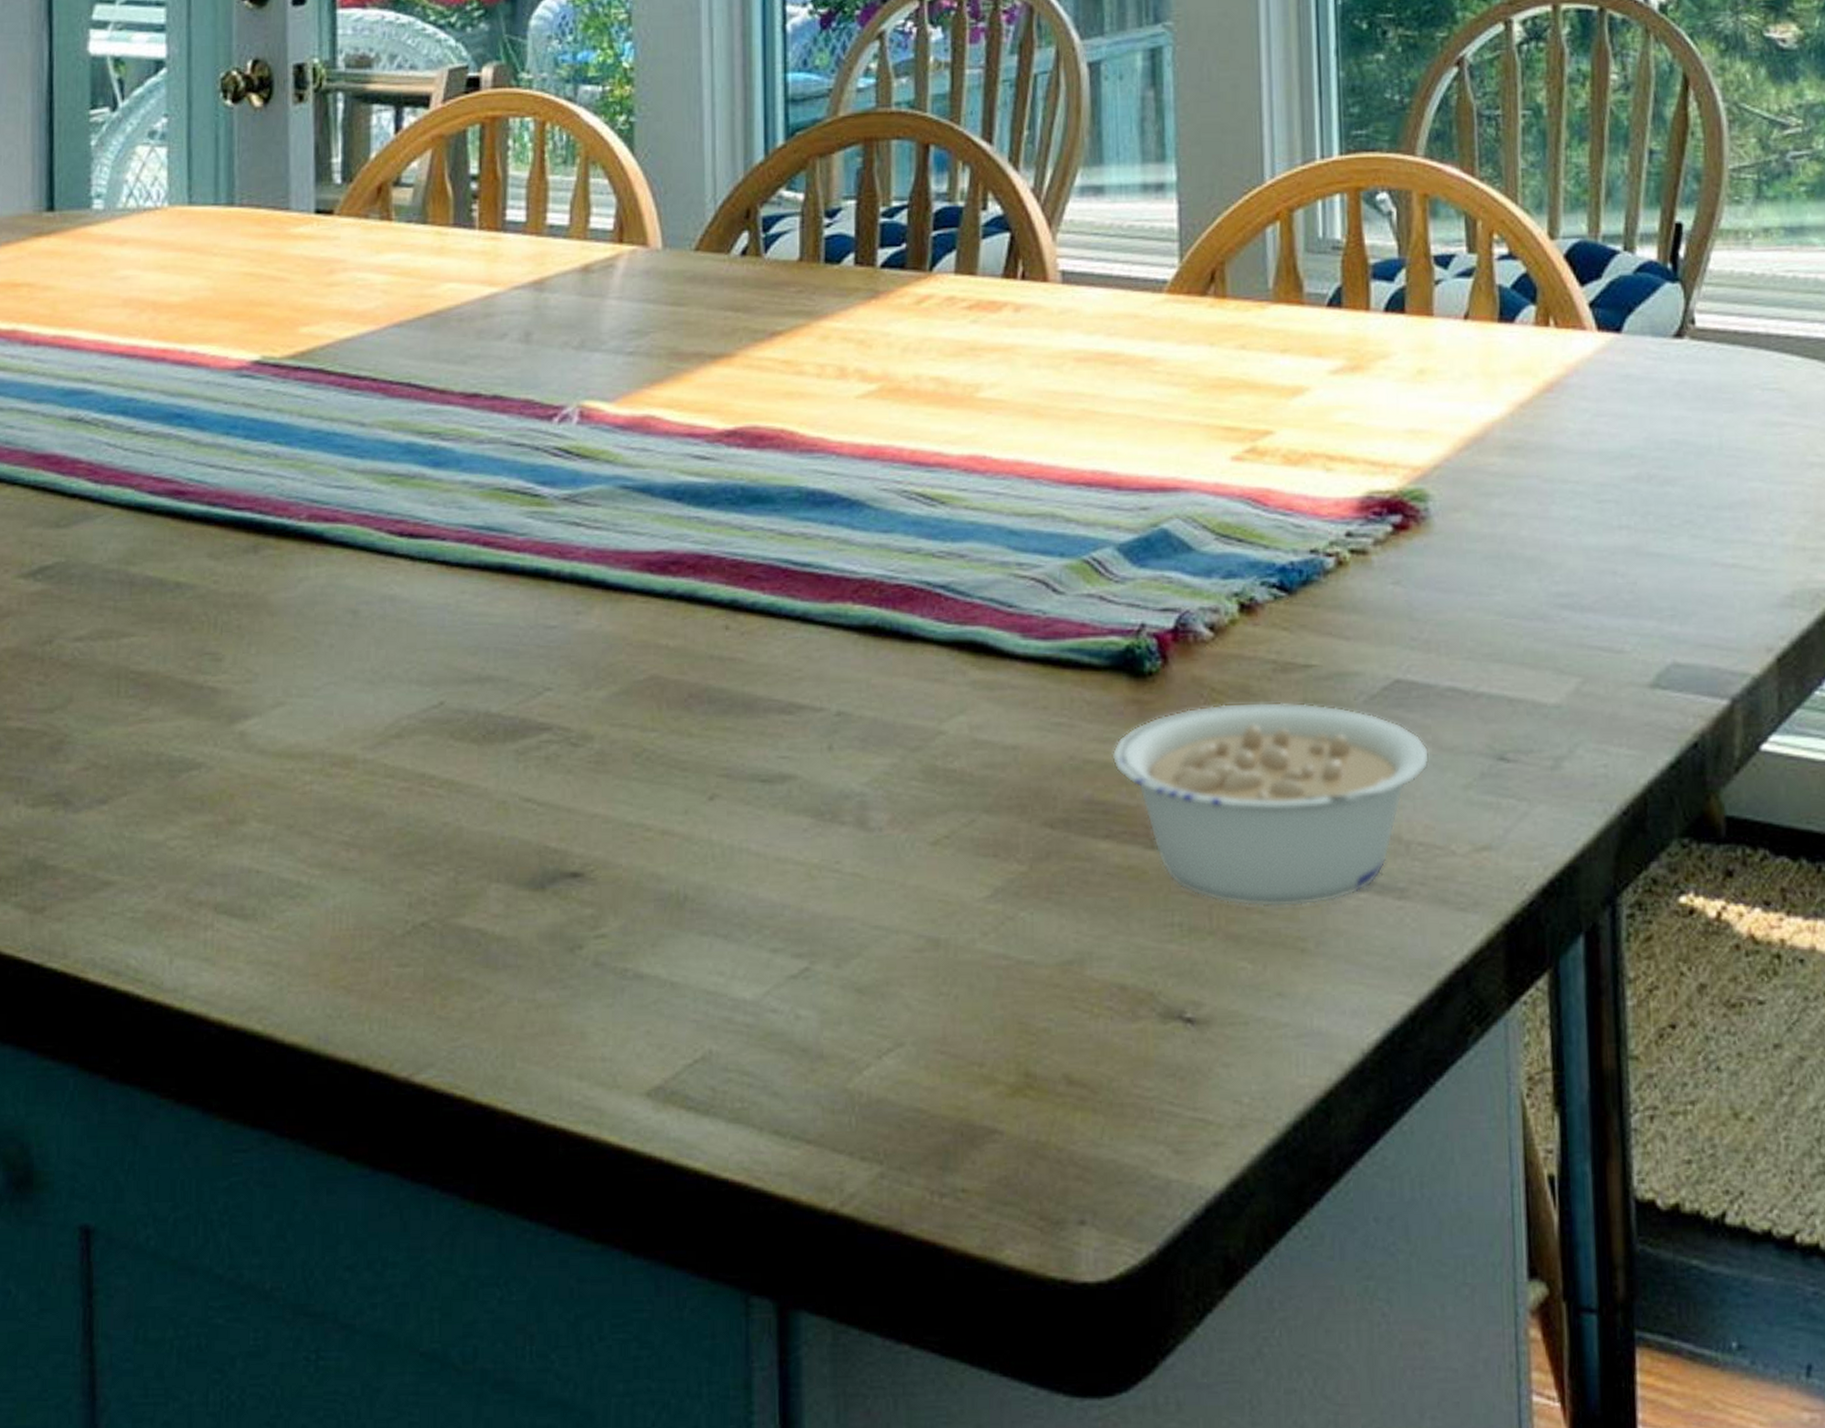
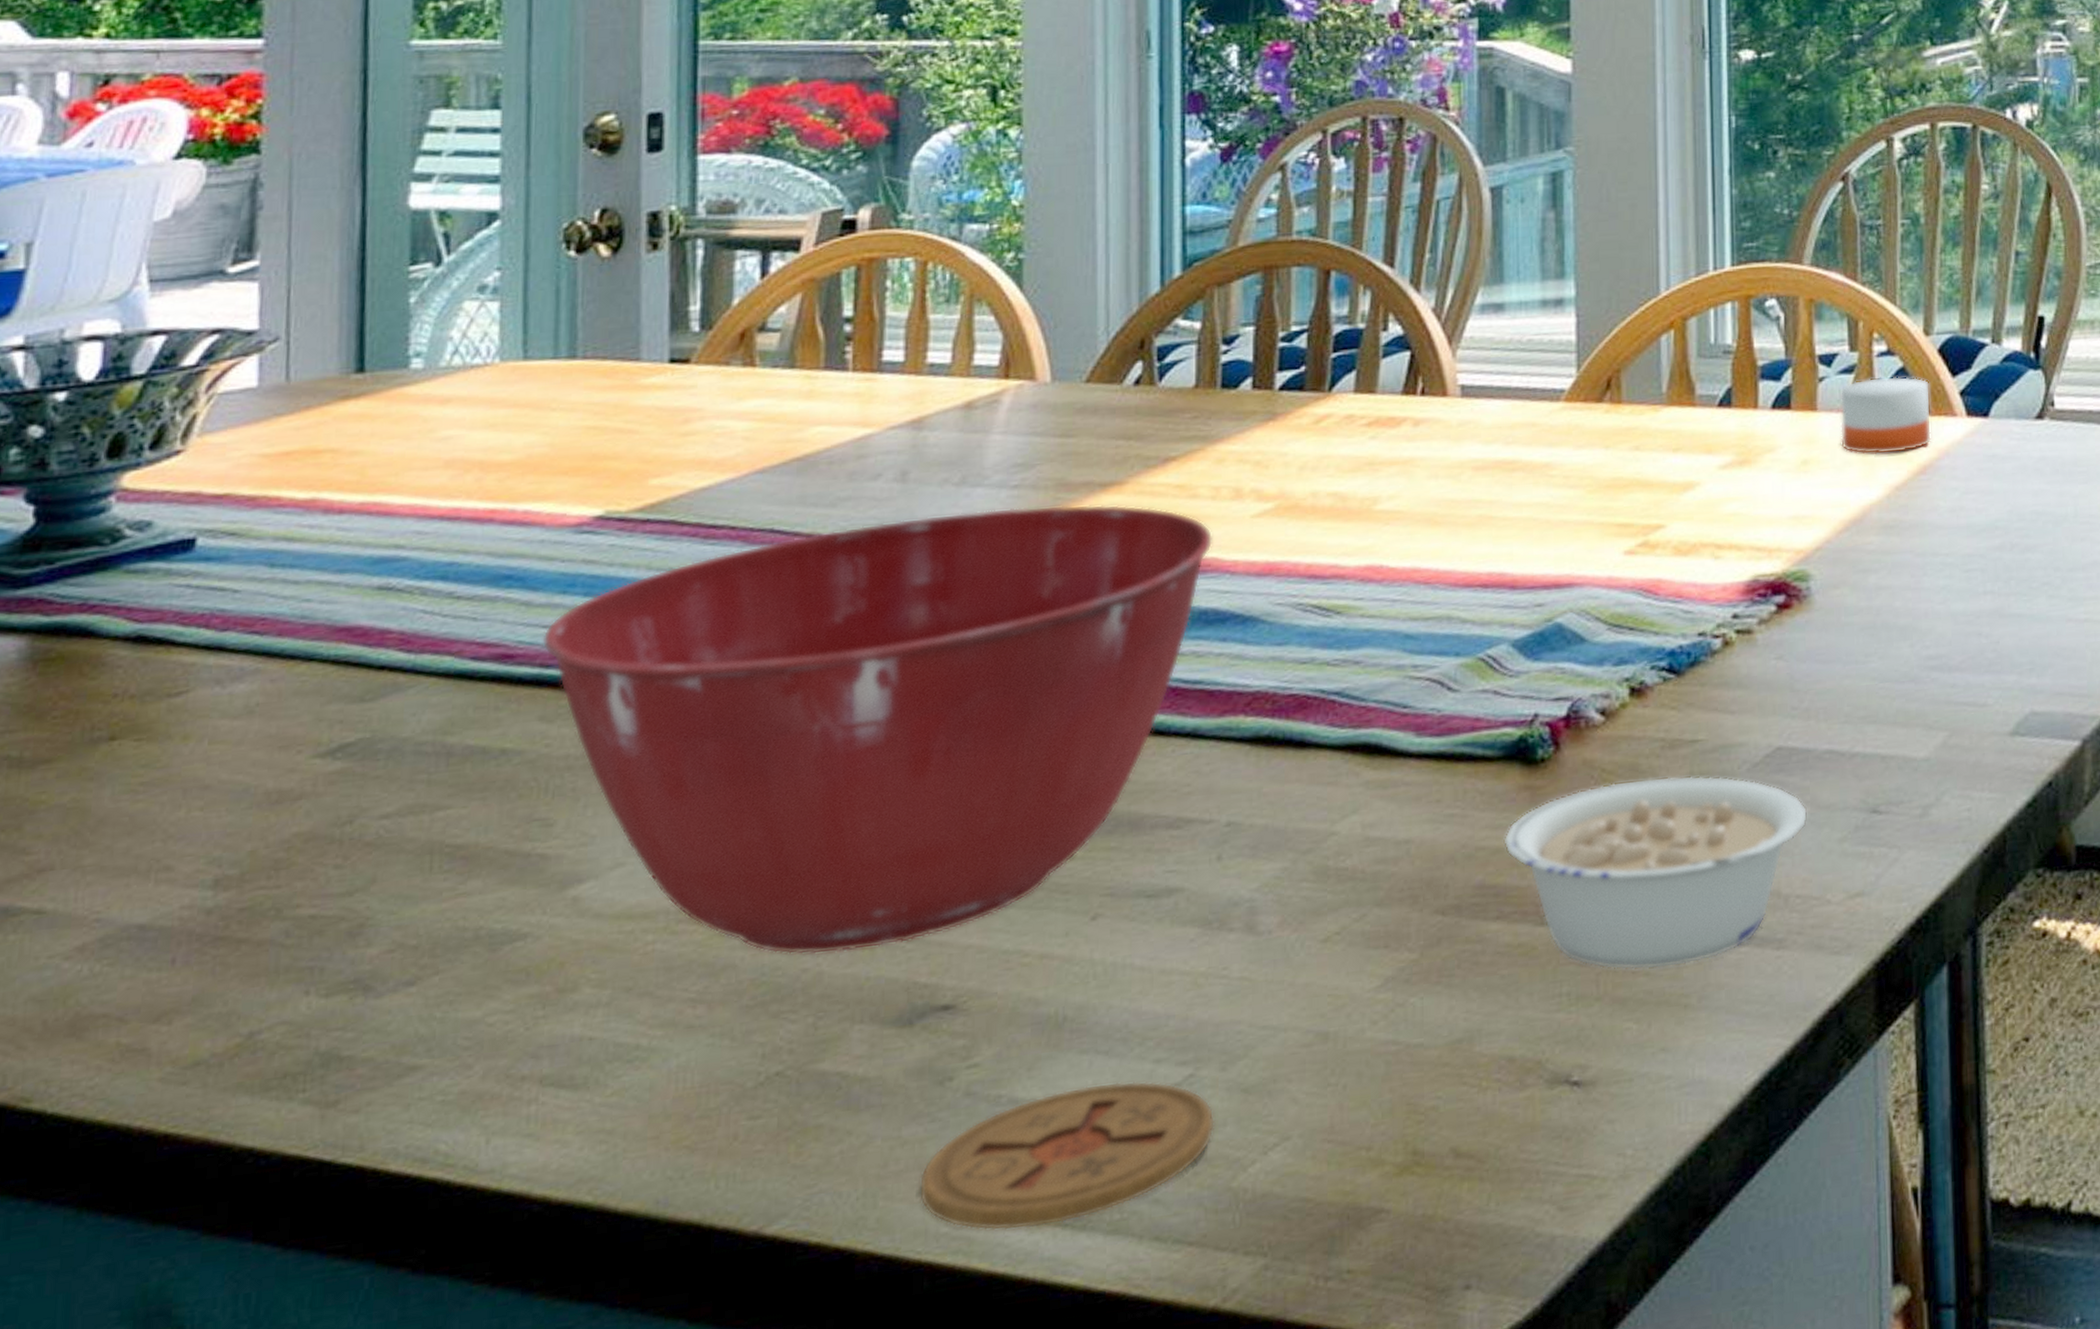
mixing bowl: none [209,374,819,810] -> present [542,504,1213,955]
coaster: none [553,967,830,1107] -> present [918,1081,1214,1231]
candle: none [1457,256,1559,368] -> present [1839,353,1932,455]

